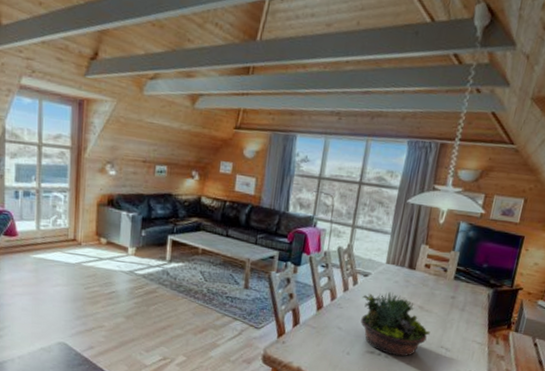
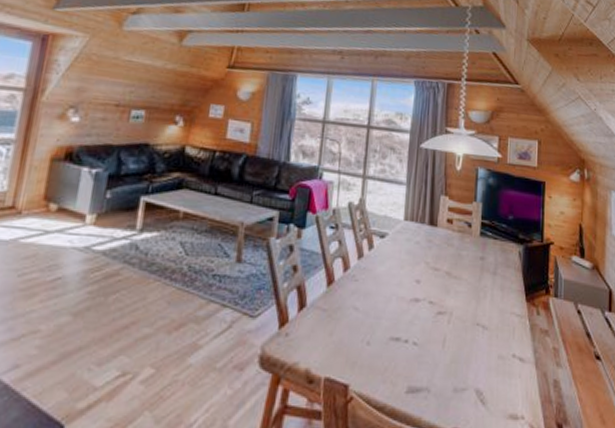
succulent planter: present [360,292,430,357] -> none [380,256,462,342]

